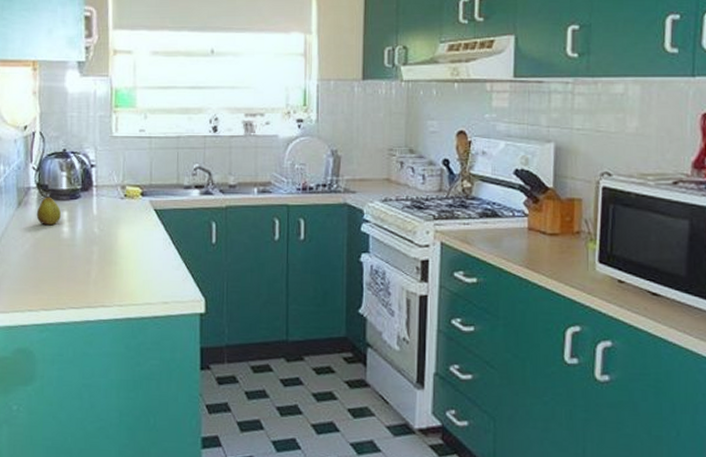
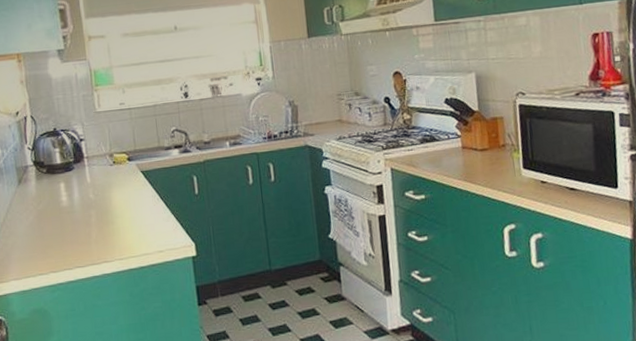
fruit: present [36,193,62,225] -> none [36,169,59,197]

